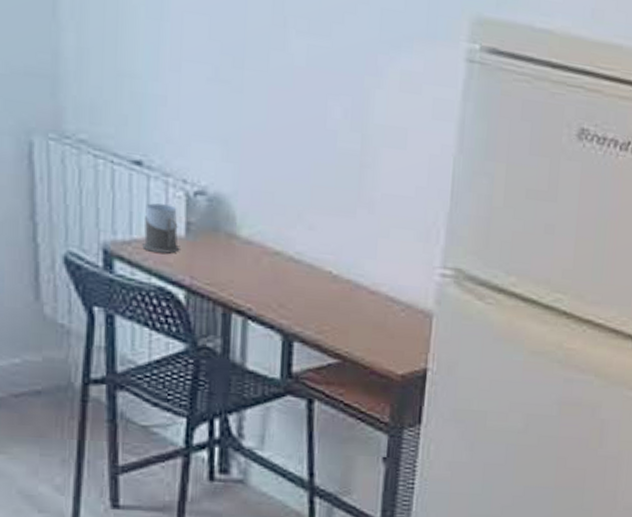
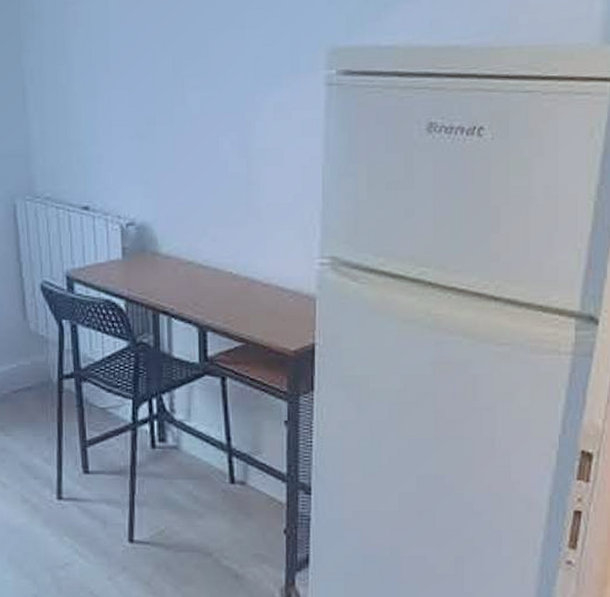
mug: present [142,203,180,254] -> none [93,236,119,274]

